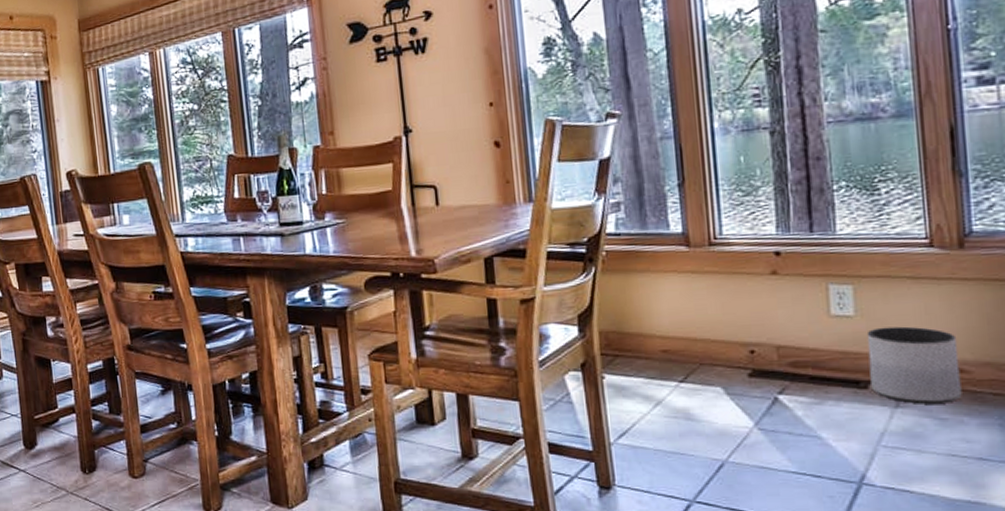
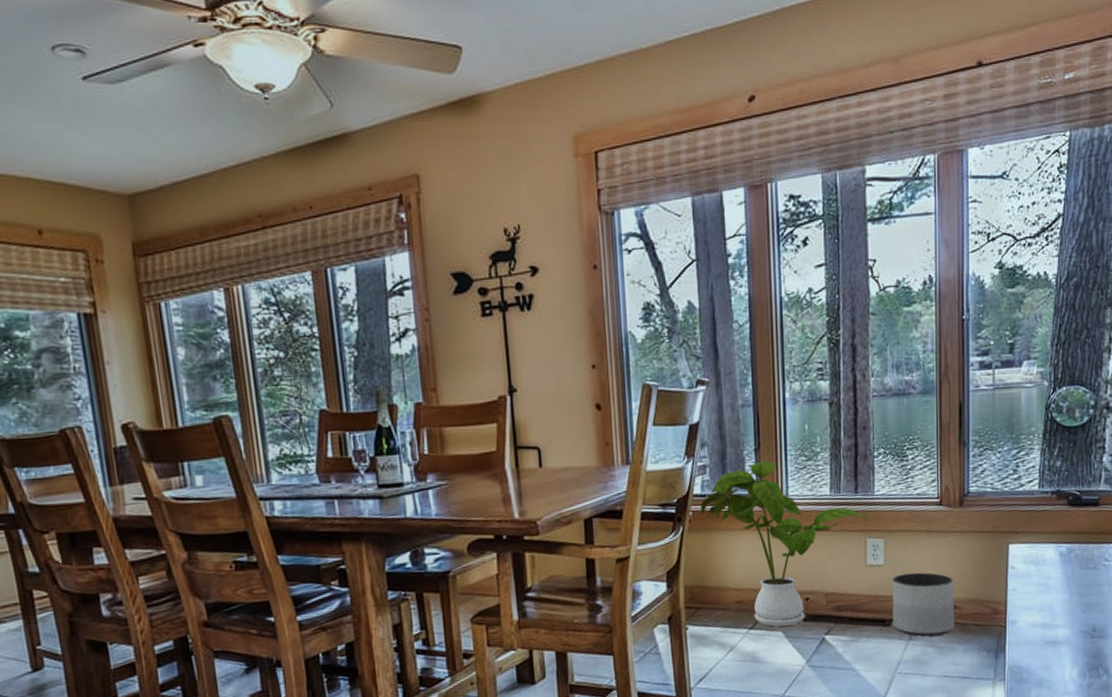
house plant: none [615,196,831,381] -> present [700,460,869,627]

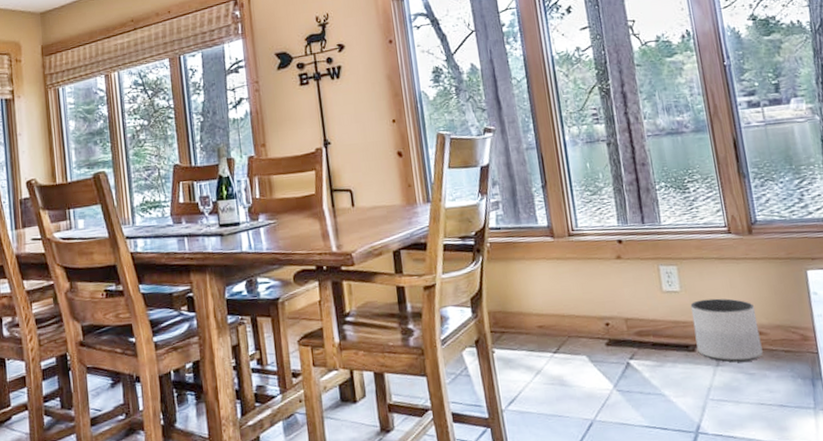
house plant: present [700,460,869,627] -> none [496,196,660,351]

